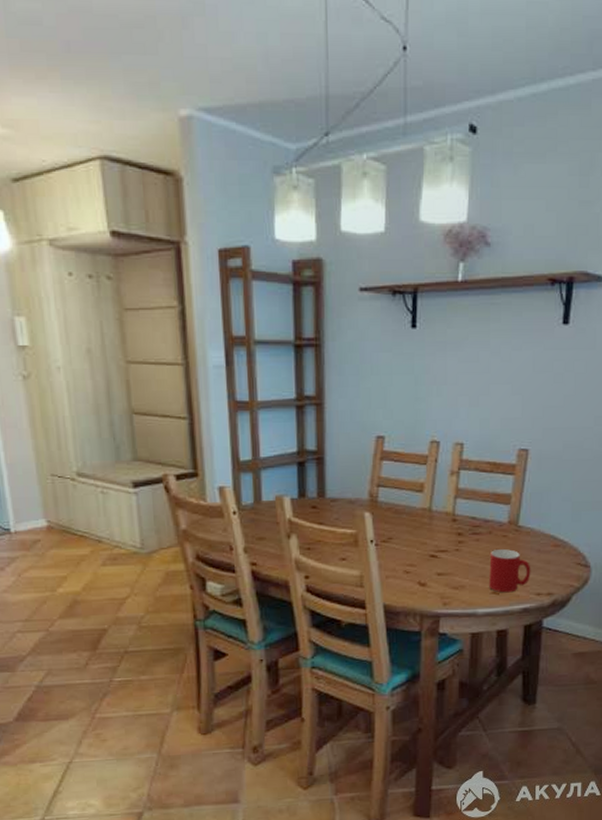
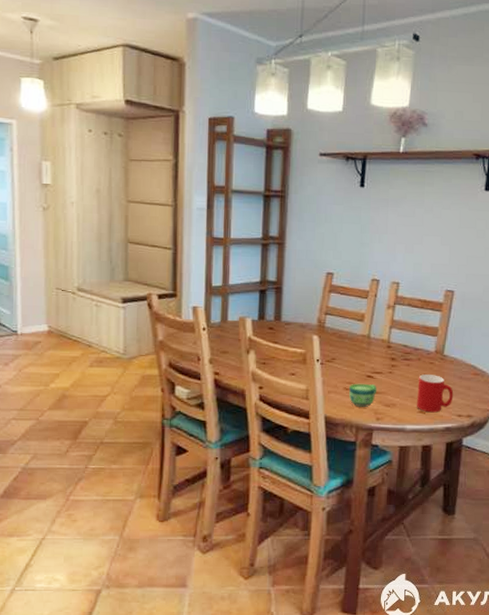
cup: none [410,564,443,593] -> present [349,383,377,408]

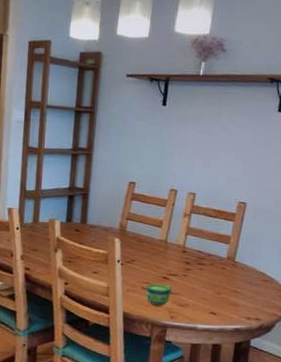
cup: present [417,374,454,413] -> none [208,278,244,315]

